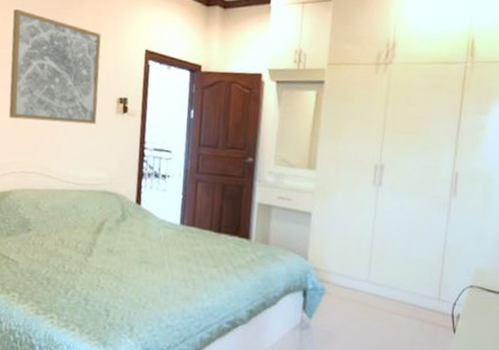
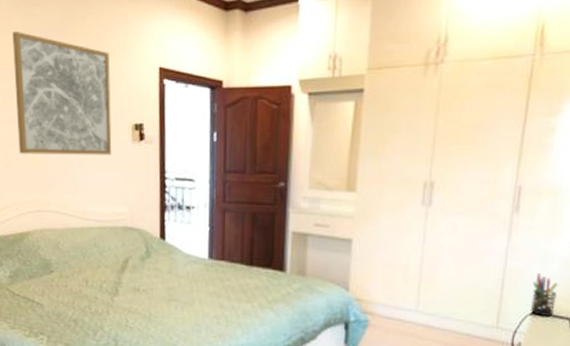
pen holder: none [467,251,491,291] -> present [530,273,559,316]

